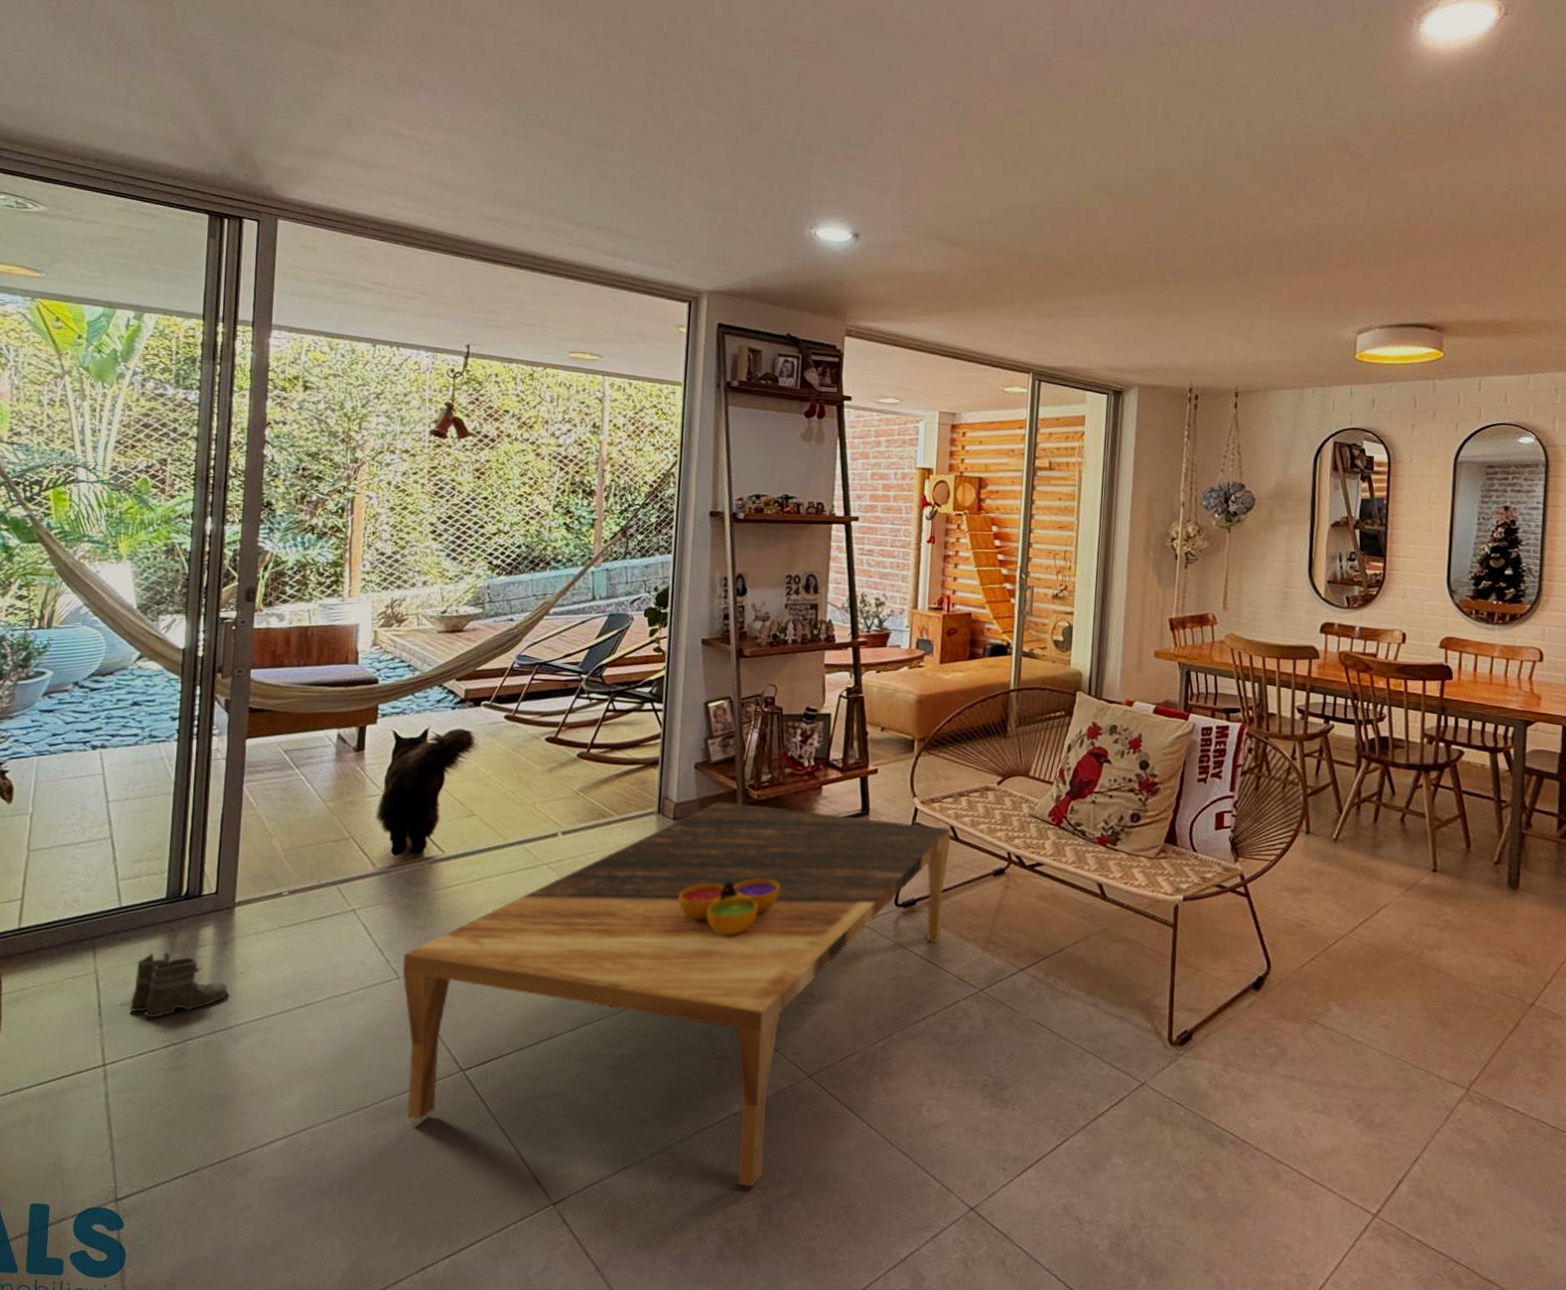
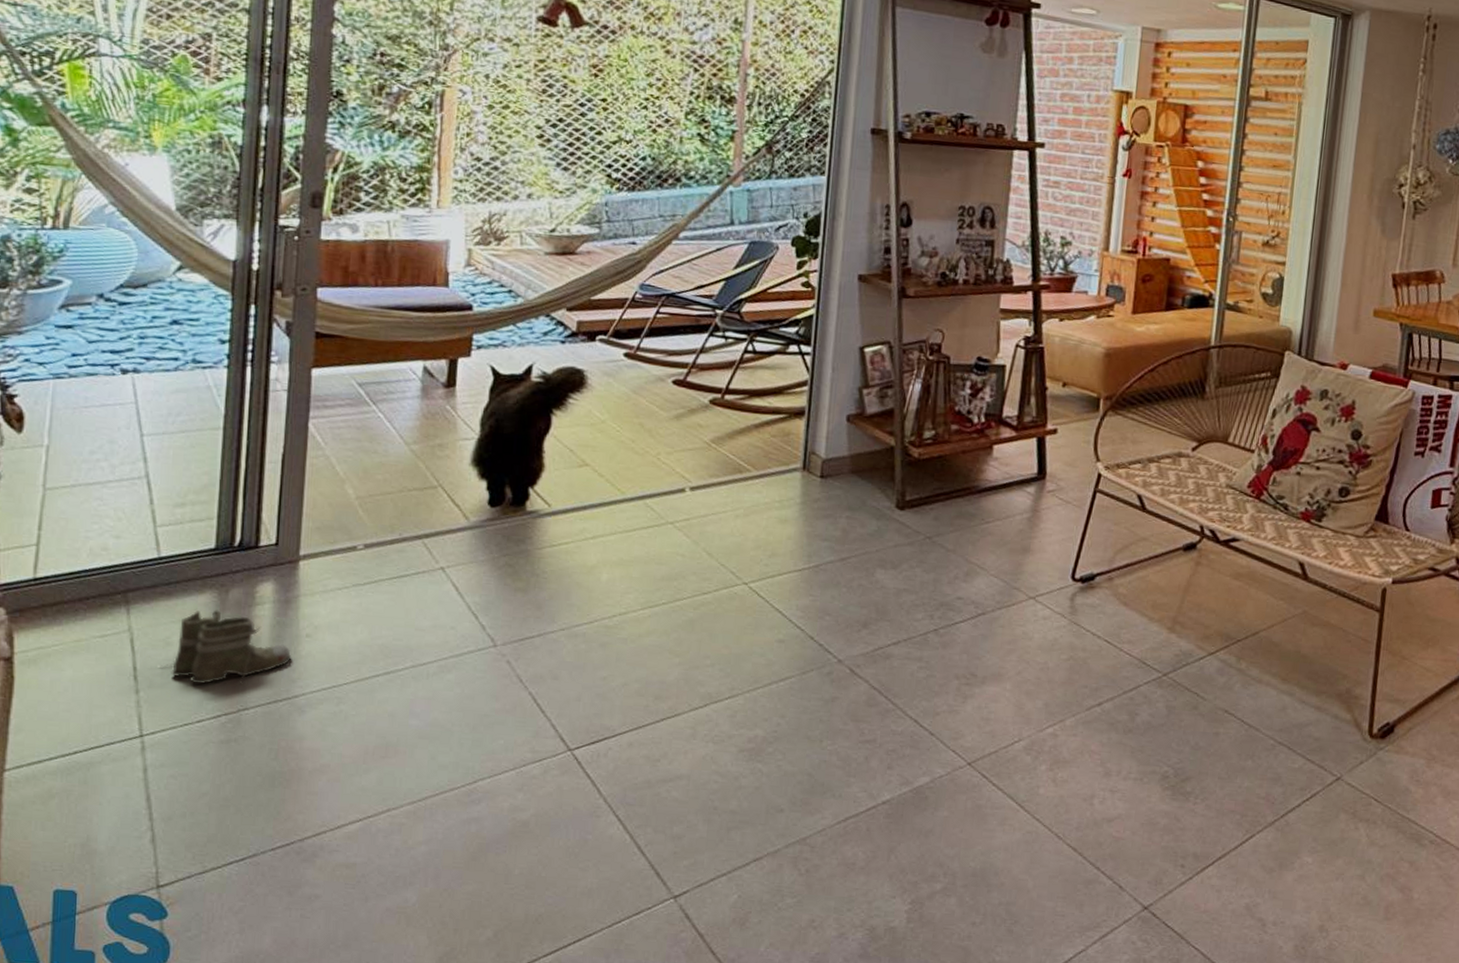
coffee table: present [402,801,951,1187] -> none [500,459,1138,882]
decorative bowl: present [678,878,781,935] -> none [825,546,942,608]

